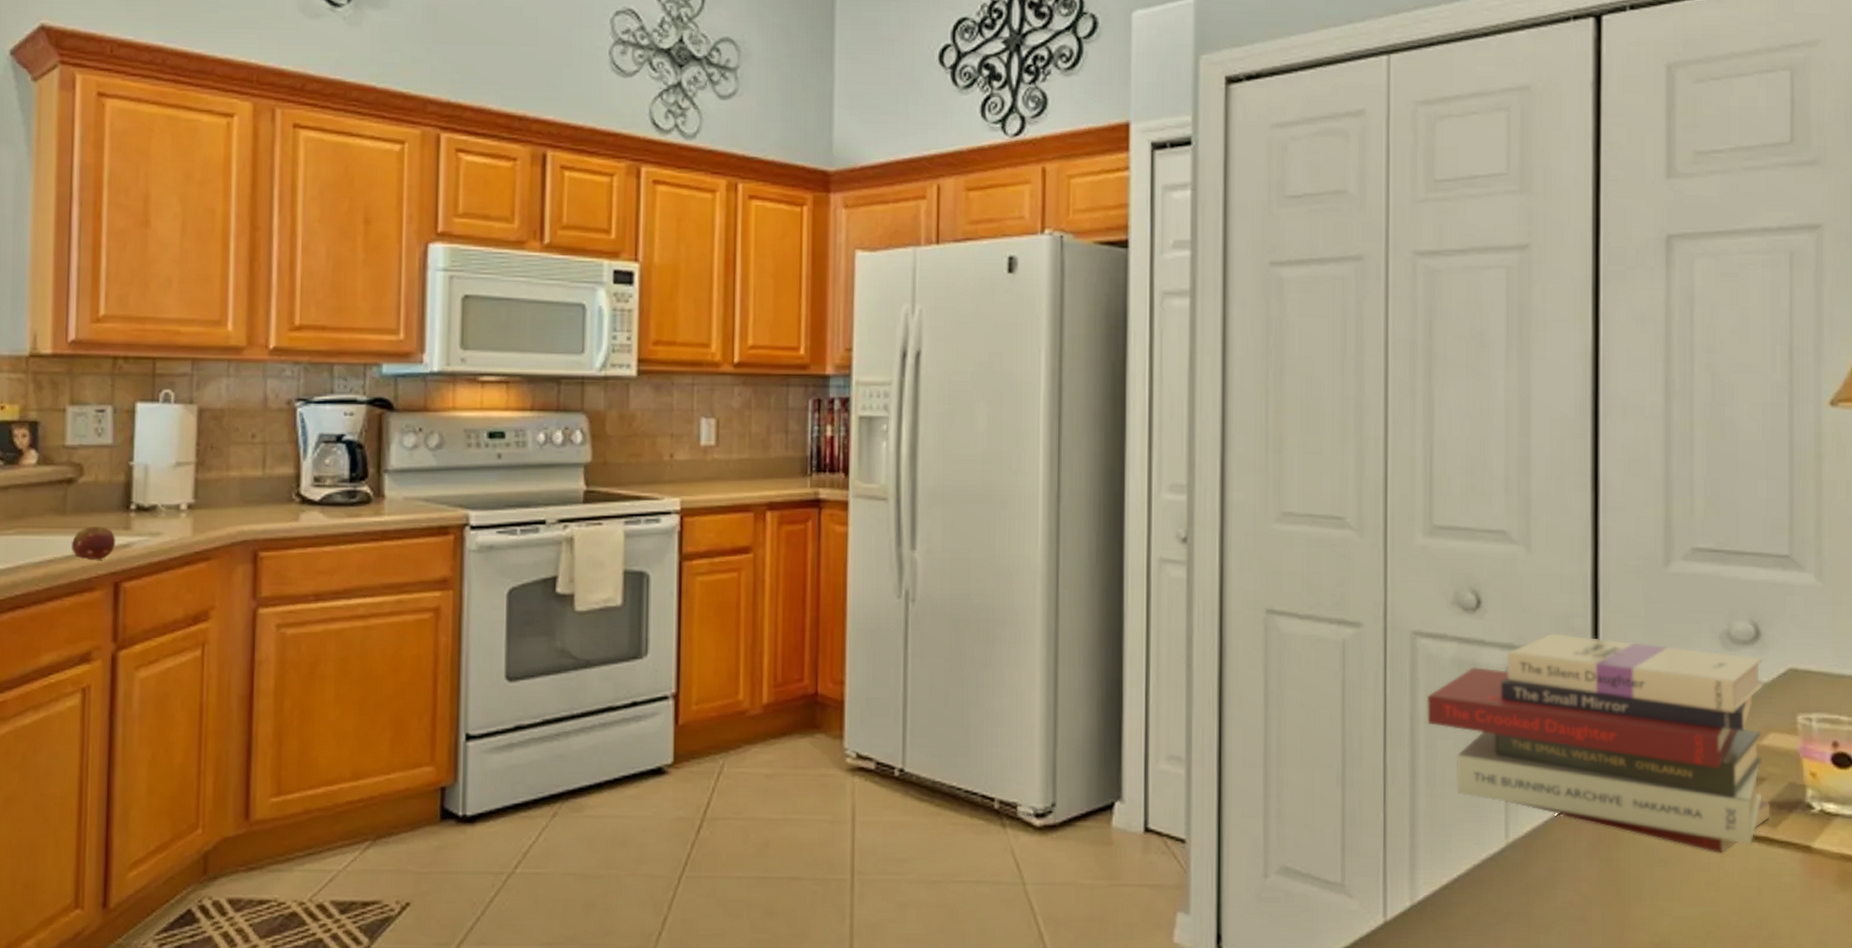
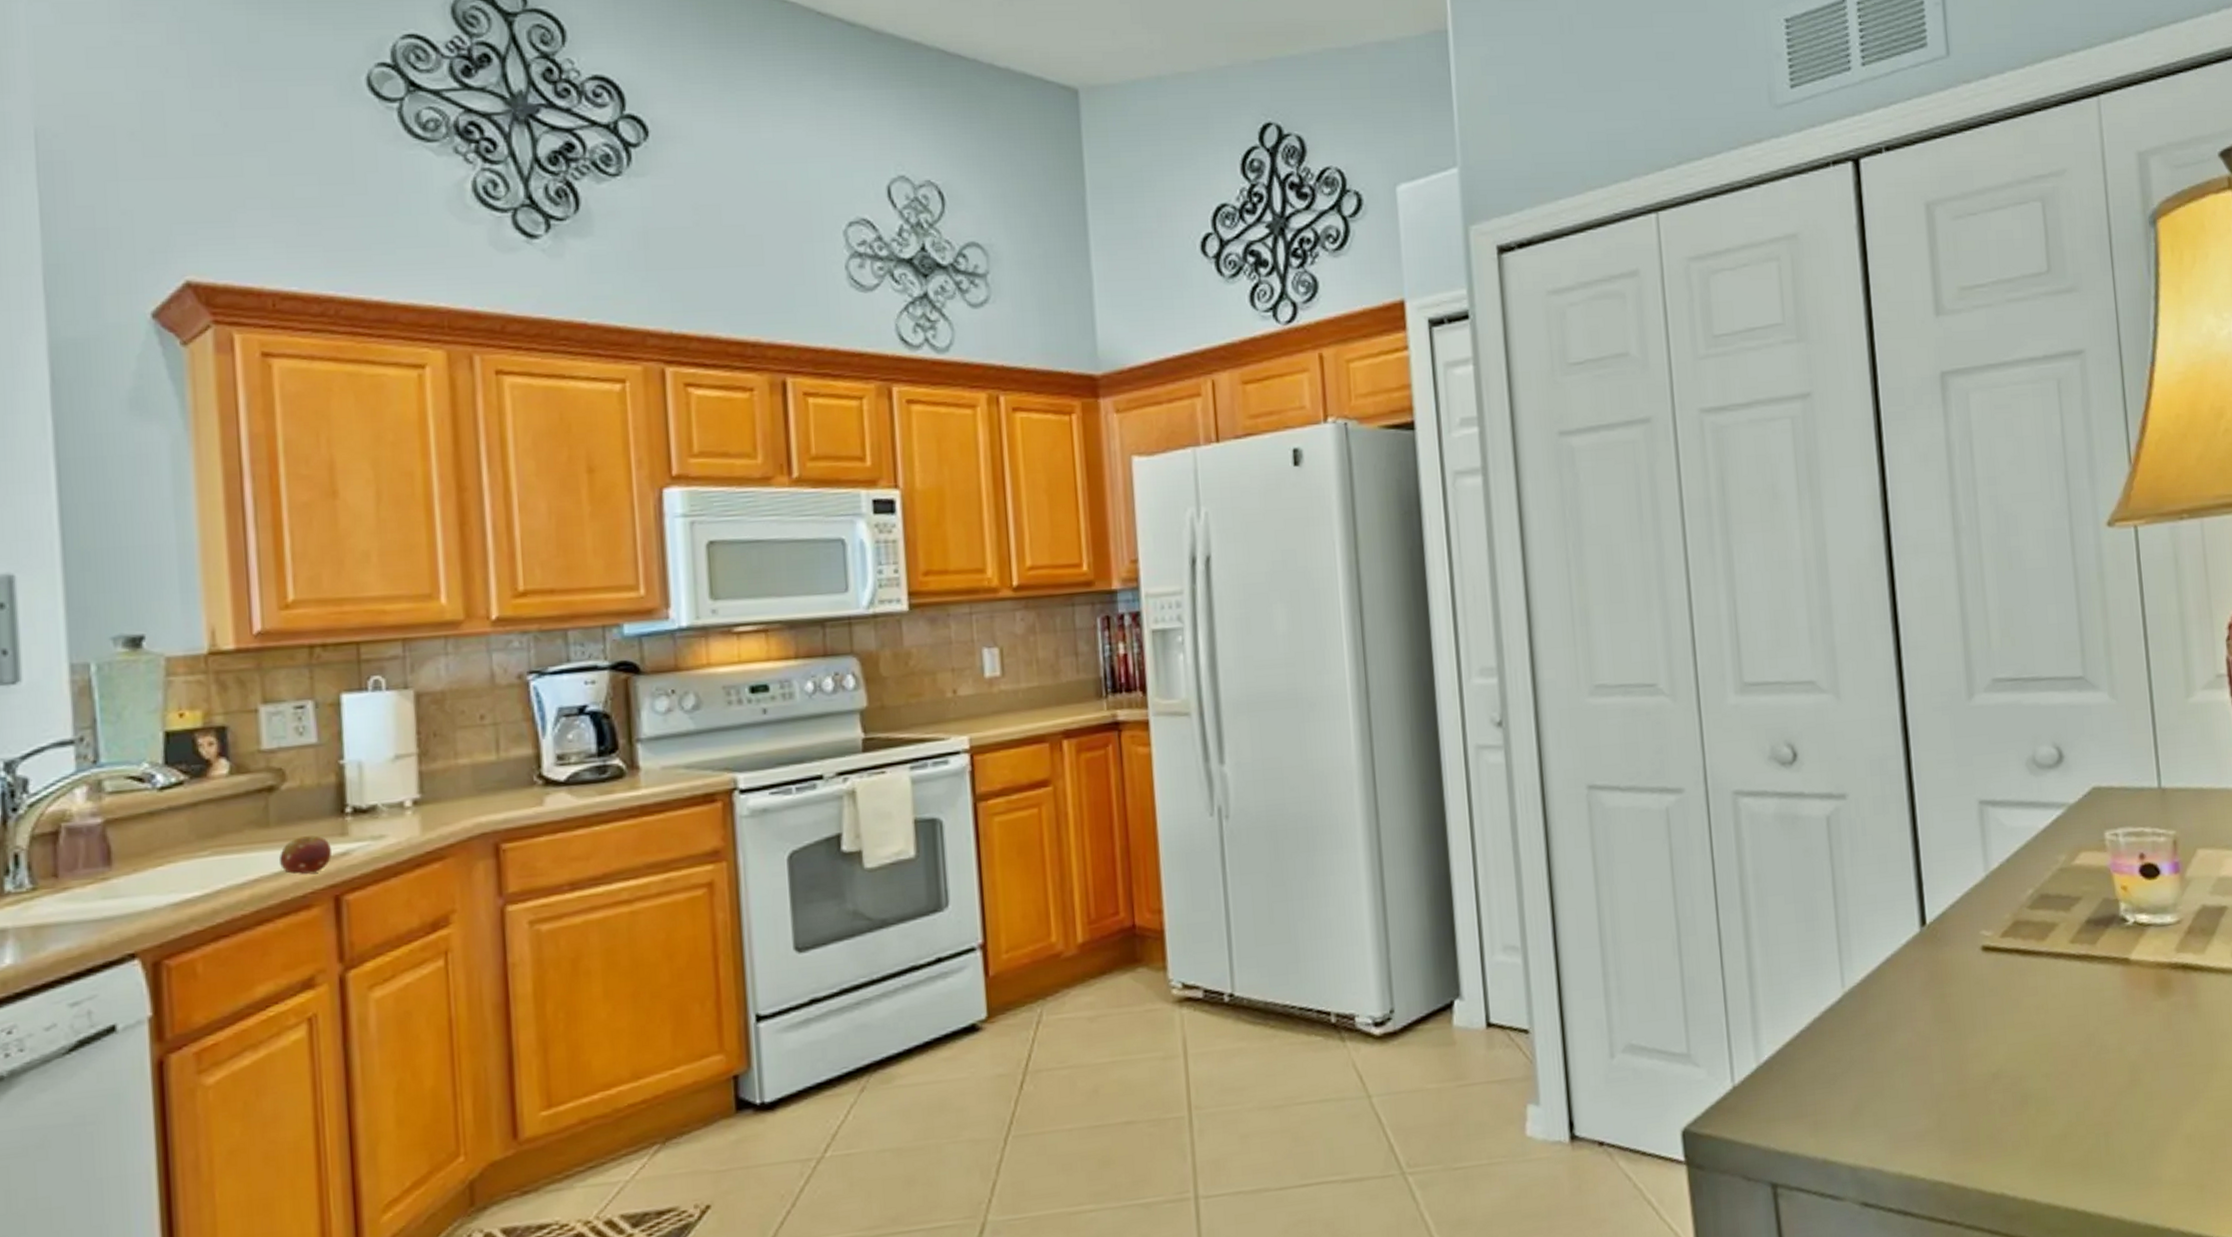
books: present [1426,632,1771,852] -> none [1753,777,2089,976]

